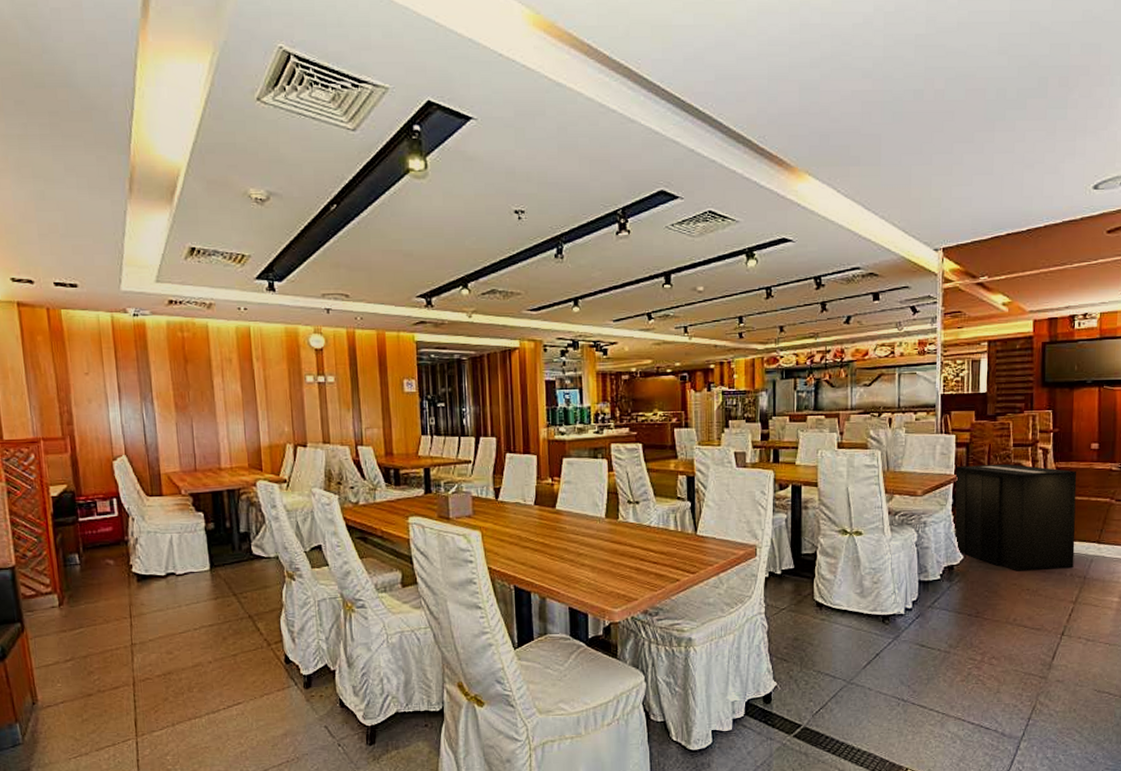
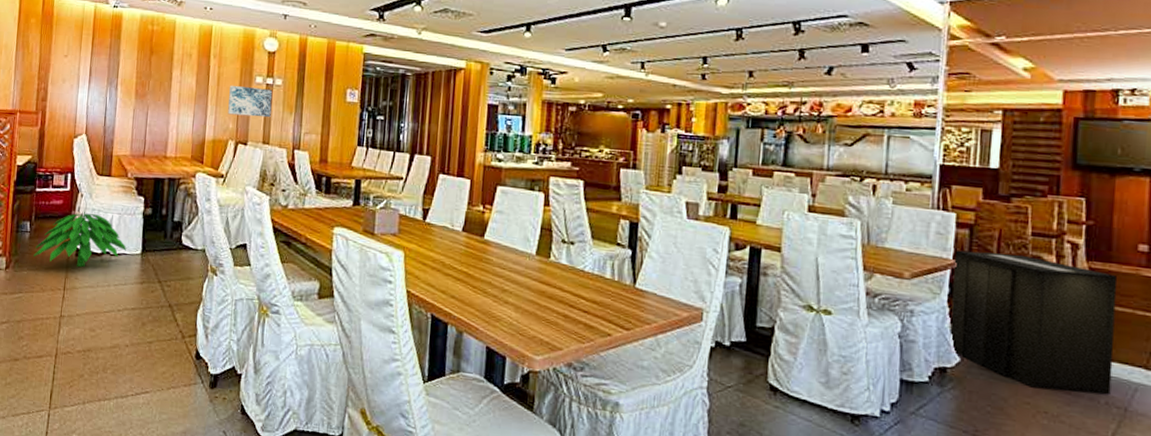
indoor plant: none [89,532,194,593] -> present [33,208,127,267]
wall art: none [278,387,328,418] -> present [228,85,273,118]

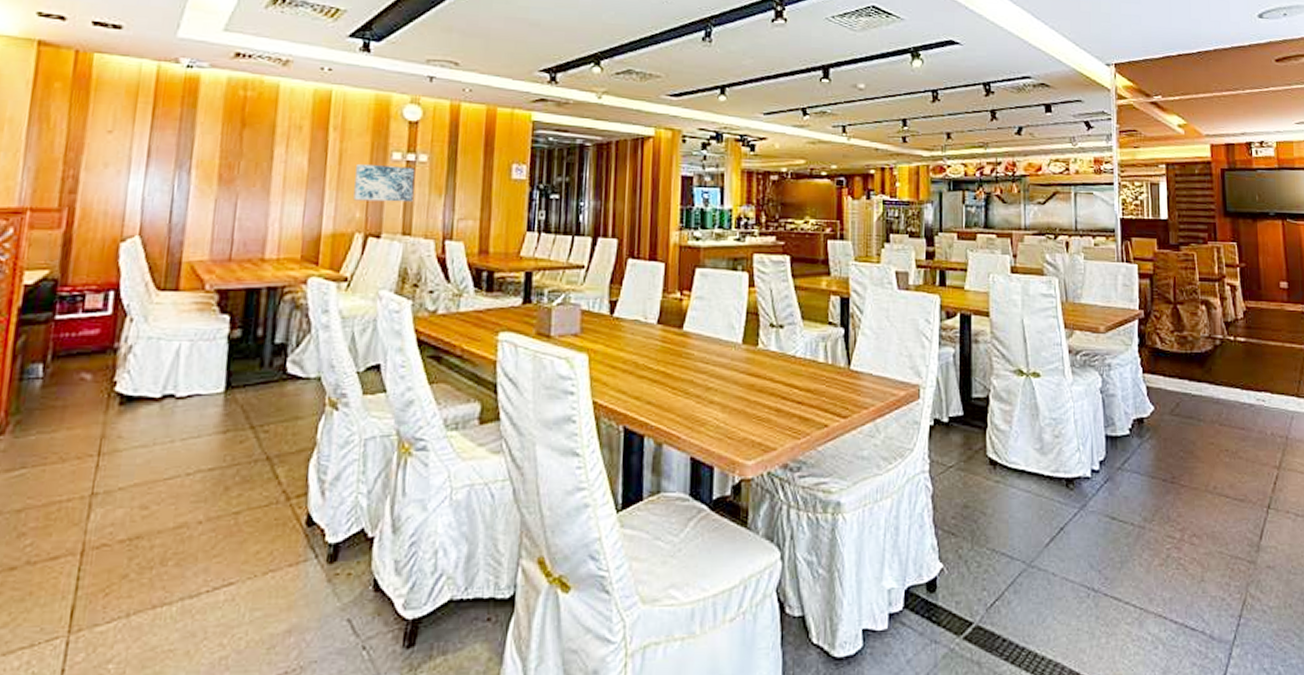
indoor plant: present [33,208,127,267] -> none [48,337,203,421]
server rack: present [949,250,1118,395] -> none [1140,299,1274,428]

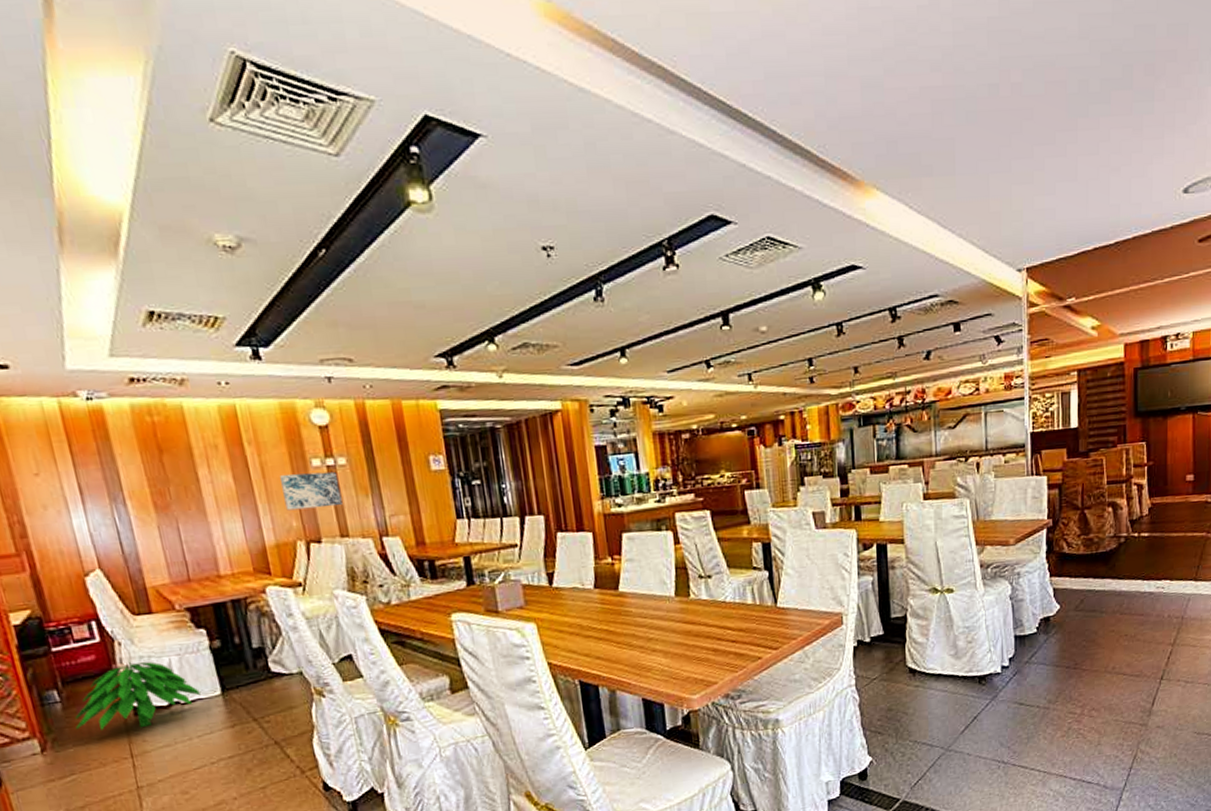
indoor plant: none [48,337,203,421] -> present [75,658,202,730]

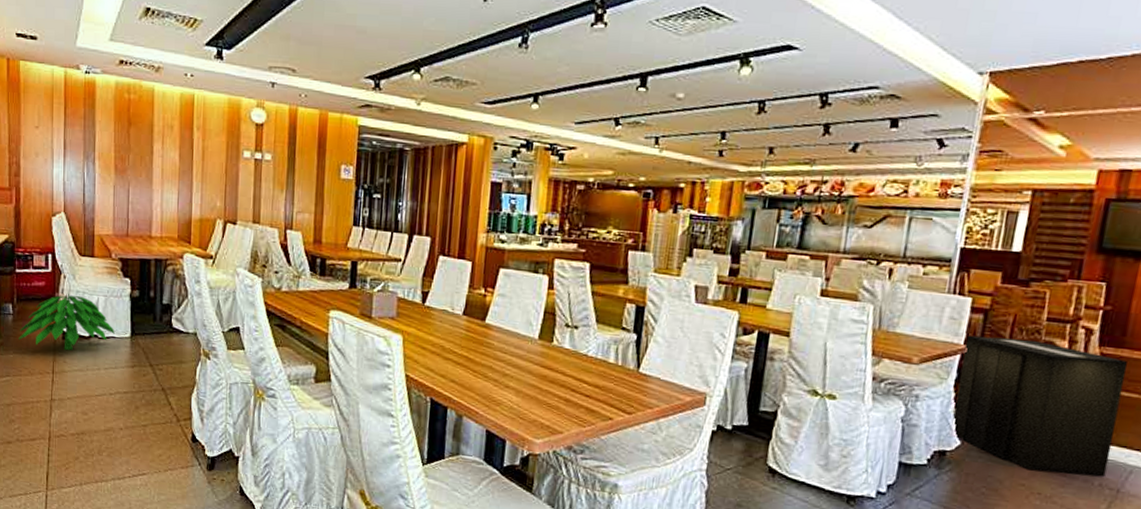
wall art: present [279,471,343,511] -> none [214,159,262,196]
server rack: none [1048,503,1173,617] -> present [951,335,1128,477]

